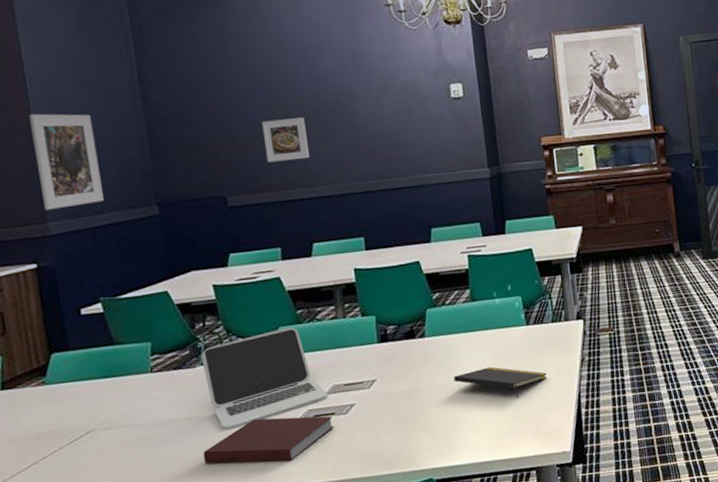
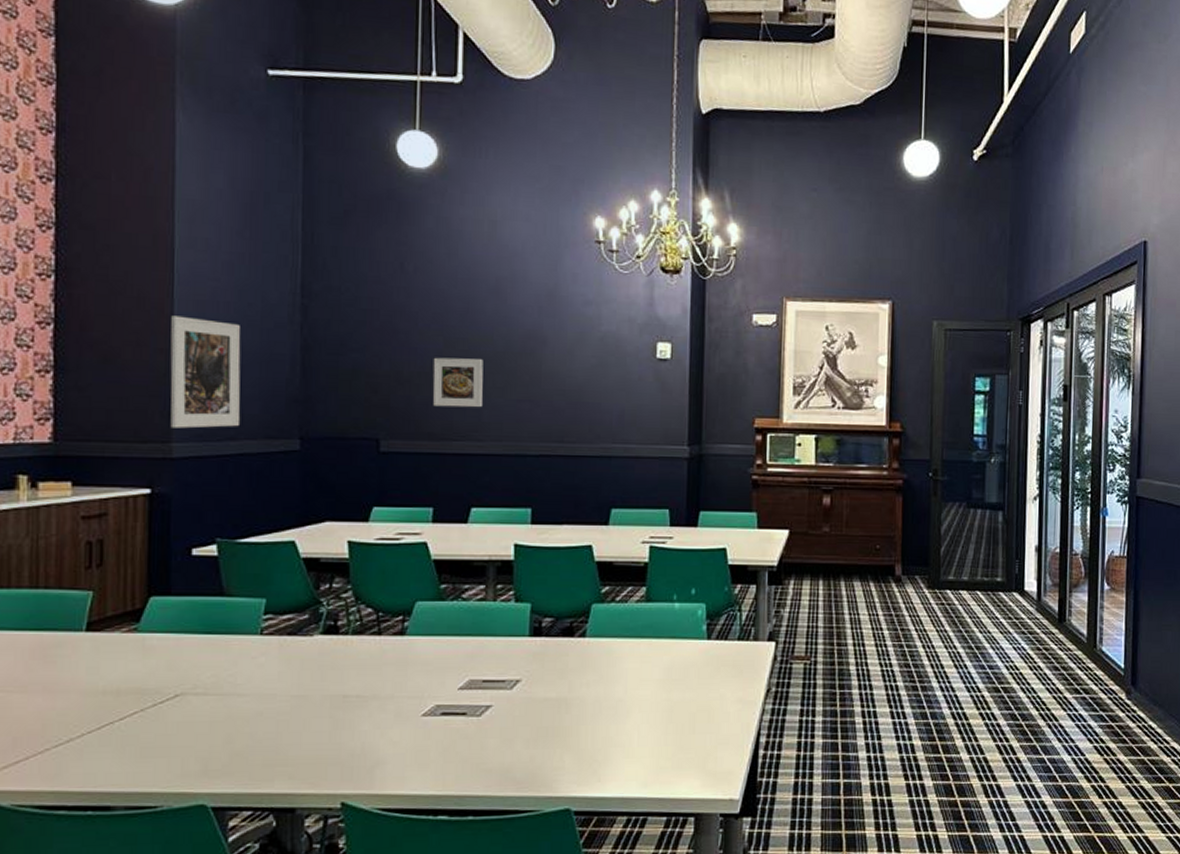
laptop: present [201,327,328,430] -> none [321,603,462,715]
notebook: present [203,416,335,464] -> none [305,707,464,765]
notepad: present [454,366,547,399] -> none [612,683,724,726]

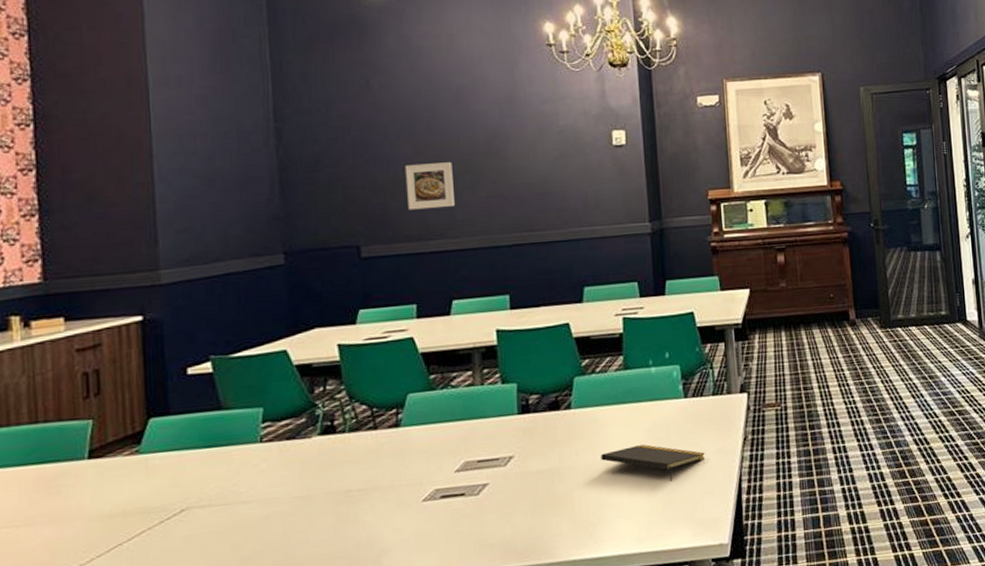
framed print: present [170,315,241,429] -> none [150,150,226,256]
notepad: none [612,683,724,726] -> present [601,444,705,481]

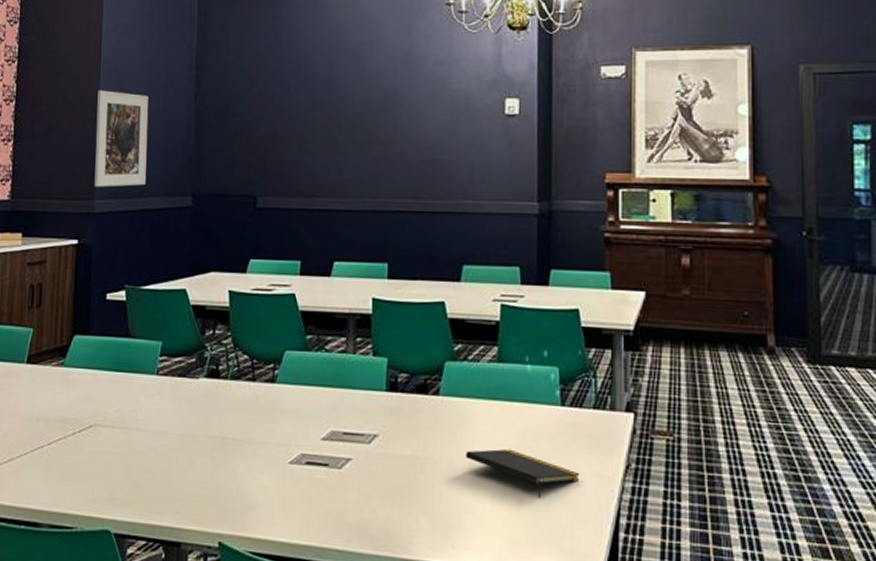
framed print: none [150,150,226,256] -> present [94,90,149,187]
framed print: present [405,162,454,210] -> none [301,119,345,166]

